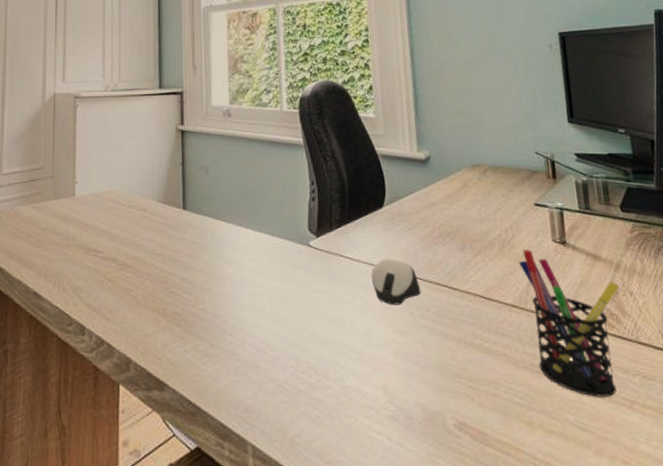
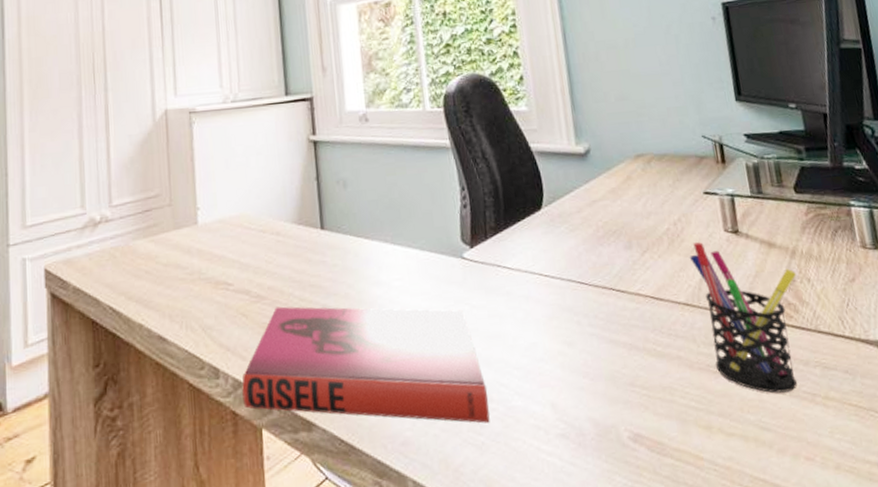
hardback book: none [104,275,326,399] -> present [242,306,490,424]
computer mouse: present [371,258,421,305] -> none [532,264,587,315]

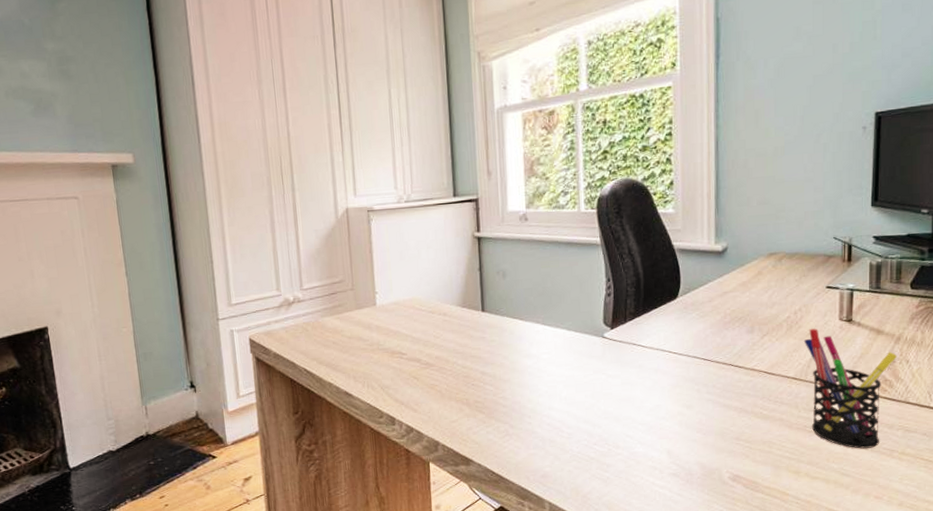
hardback book: present [242,306,490,424] -> none [413,372,615,464]

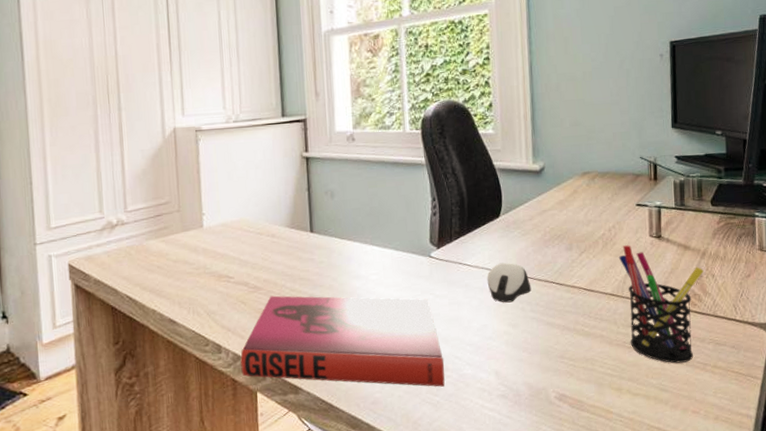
hardback book: none [413,372,615,464] -> present [240,295,445,387]
computer mouse: none [662,344,708,384] -> present [487,262,532,303]

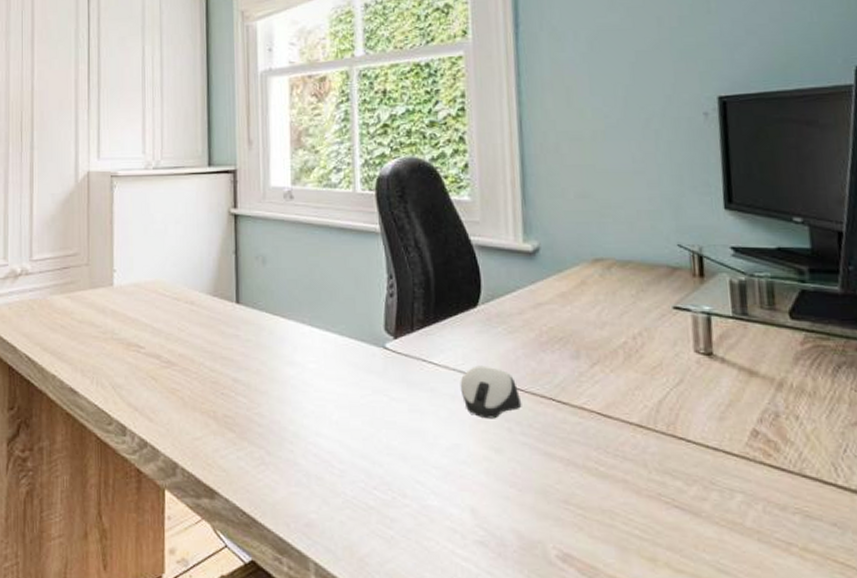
hardback book: present [240,295,445,387] -> none [147,374,402,518]
pen holder: present [618,245,704,363] -> none [648,361,781,536]

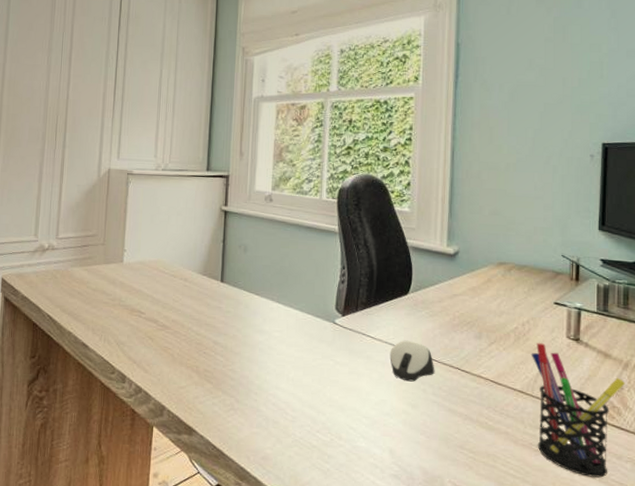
pen holder: none [648,361,781,536] -> present [531,343,625,478]

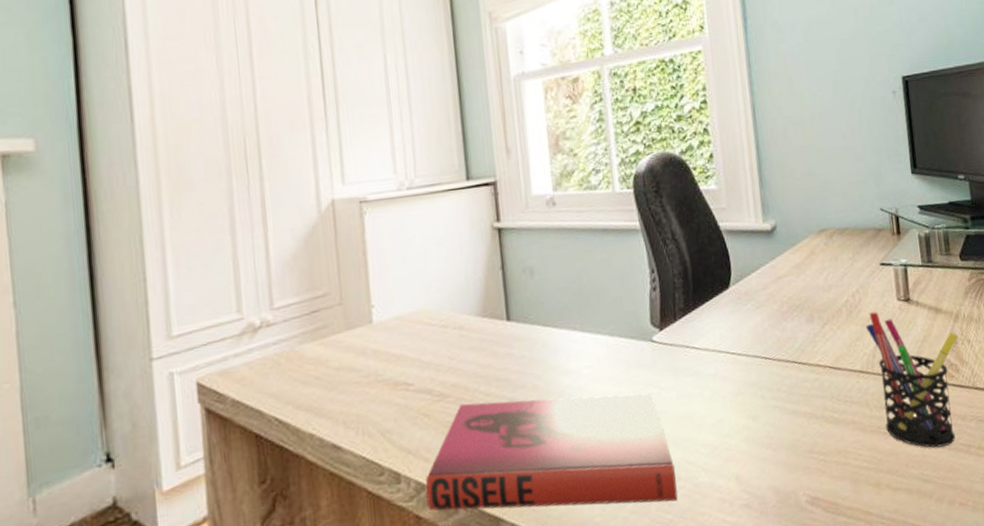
hardback book: none [141,336,338,455] -> present [425,393,678,511]
computer mouse: present [389,340,435,382] -> none [719,341,771,391]

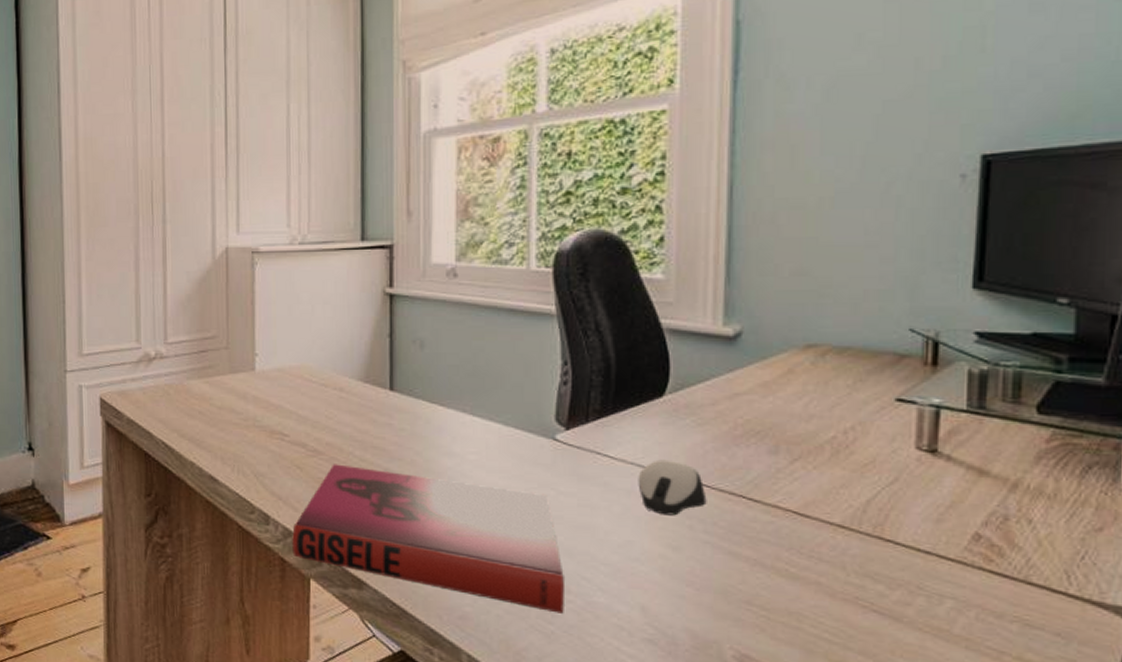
computer mouse: none [719,341,771,391] -> present [638,459,707,516]
pen holder: present [865,312,958,448] -> none [857,457,1012,644]

